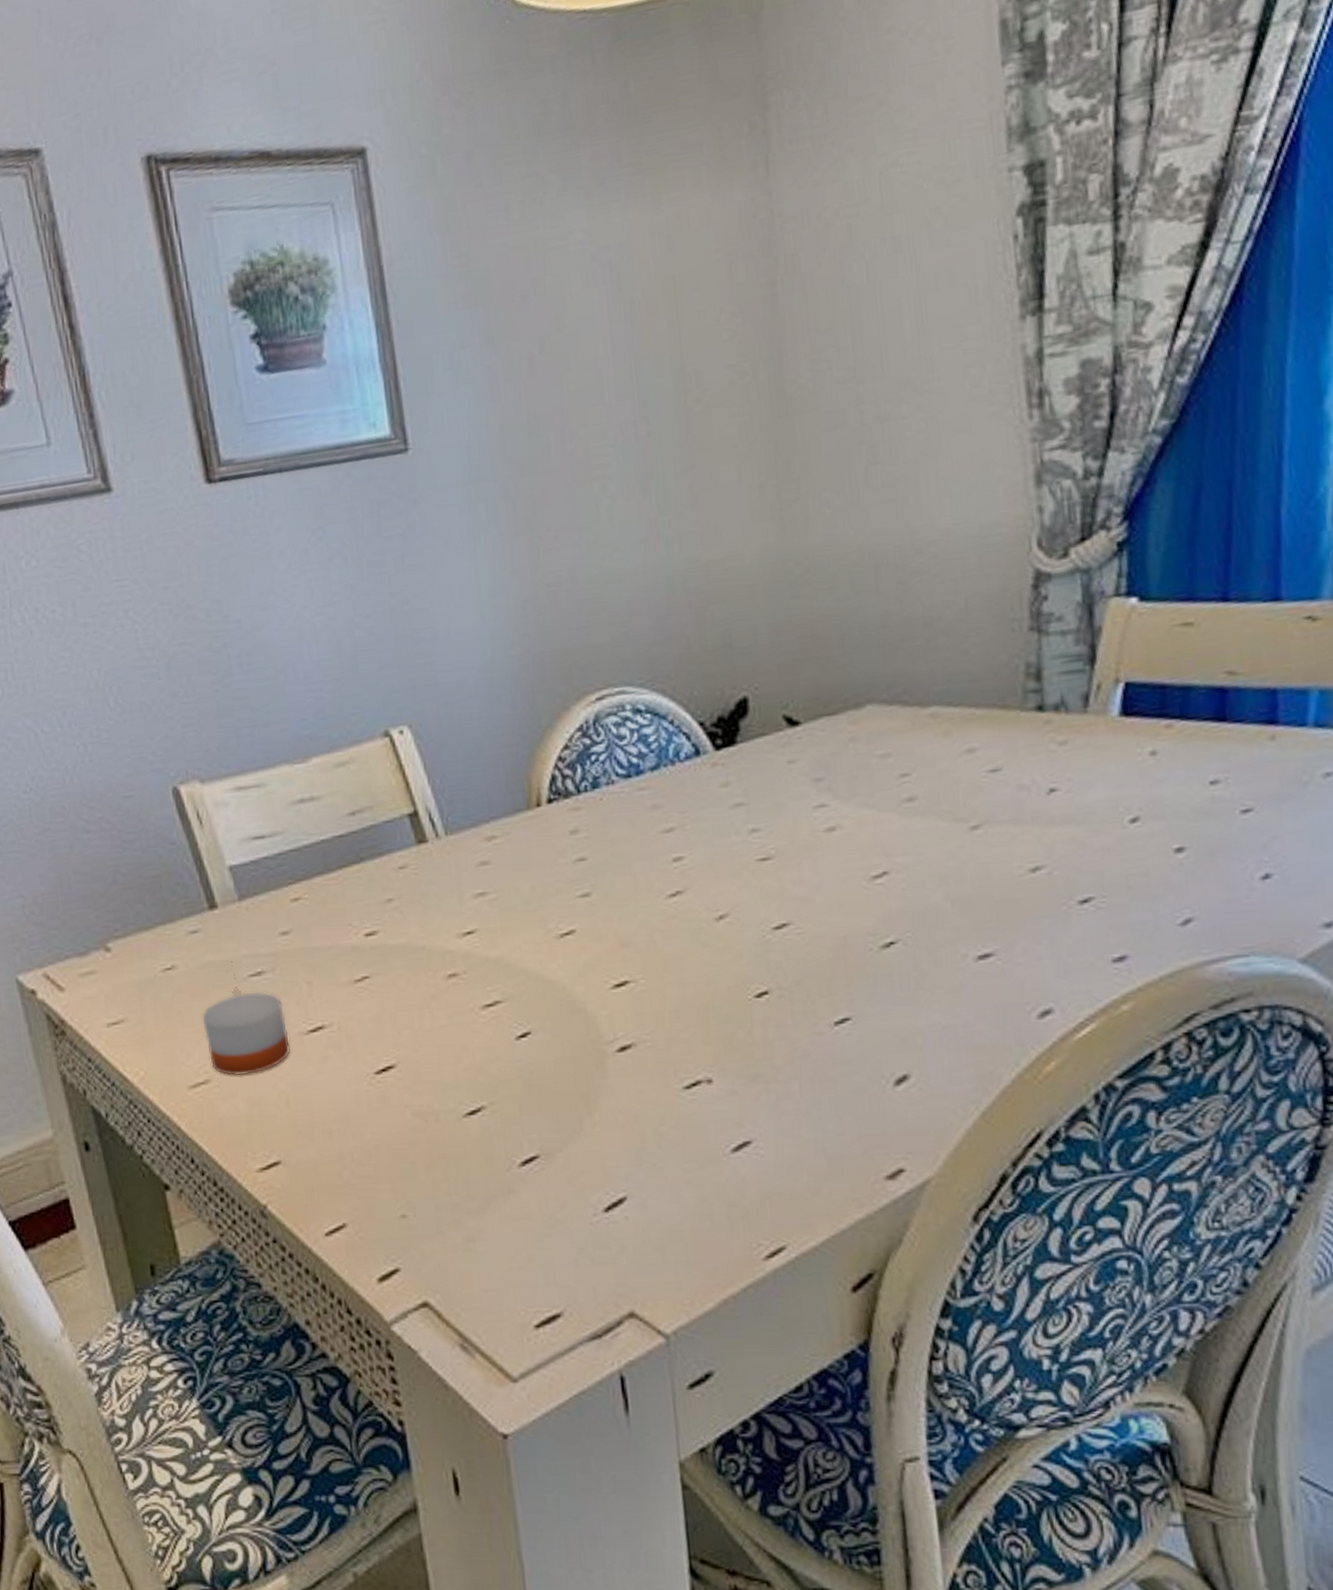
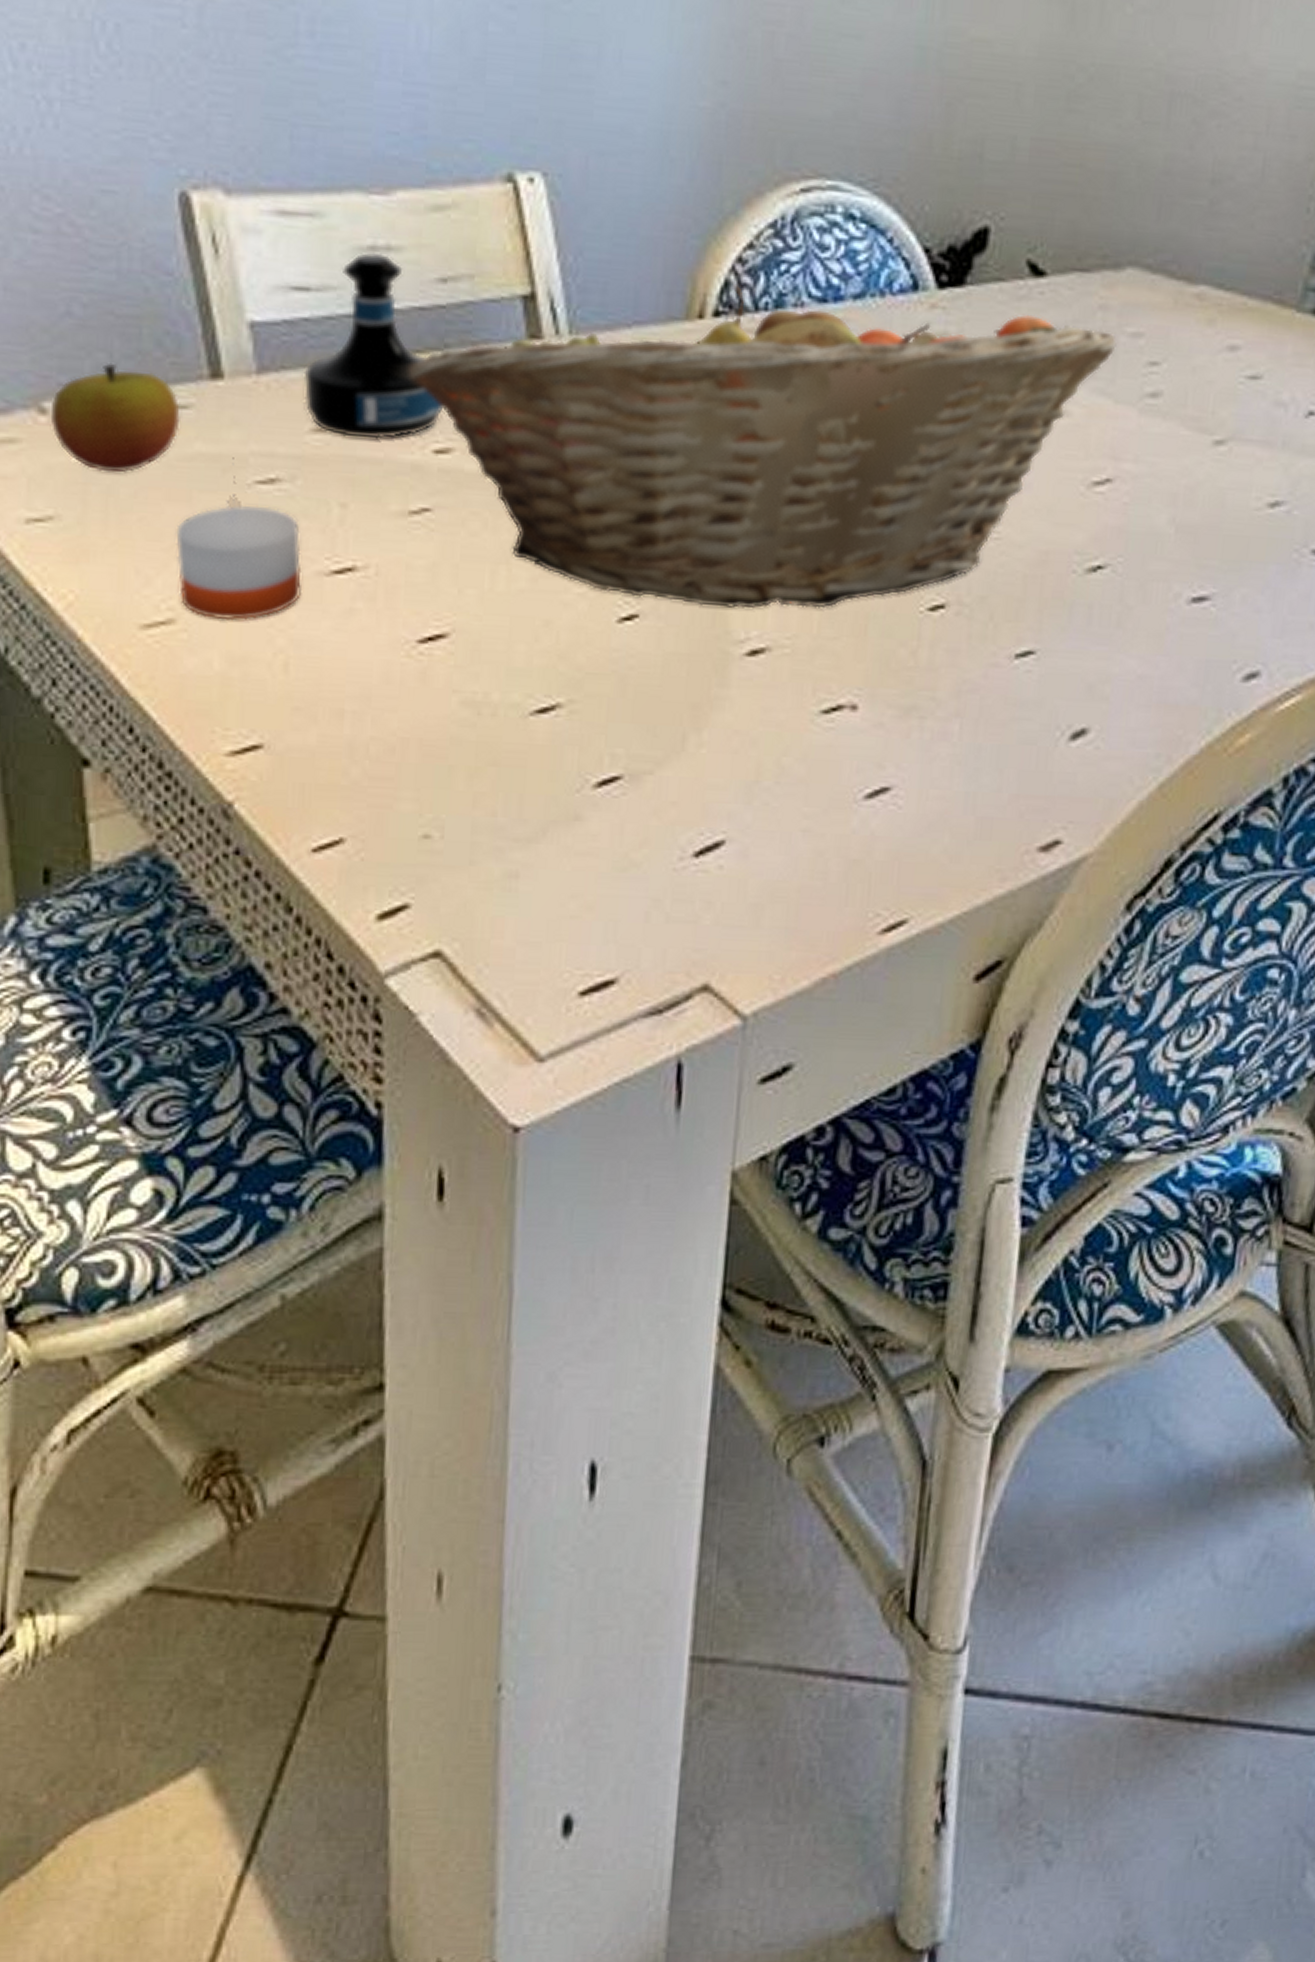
apple: none [112,910,195,985] -> present [50,362,181,473]
tequila bottle: none [269,803,367,935] -> present [303,252,444,439]
fruit basket: none [338,756,870,1019] -> present [408,283,1117,609]

